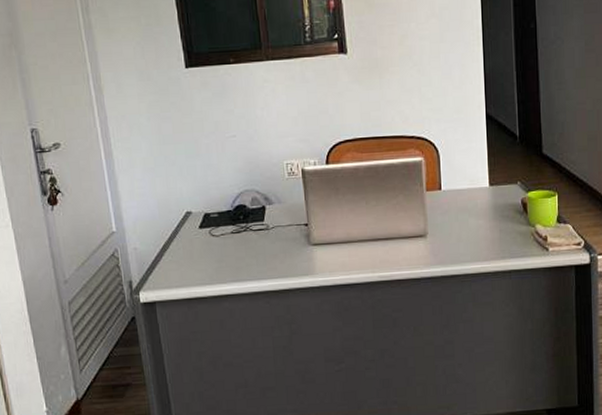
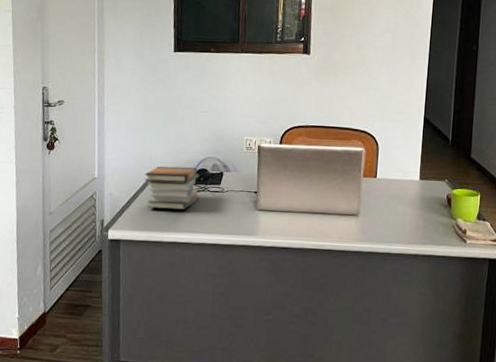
book stack: none [172,205,240,259] -> present [144,166,200,210]

